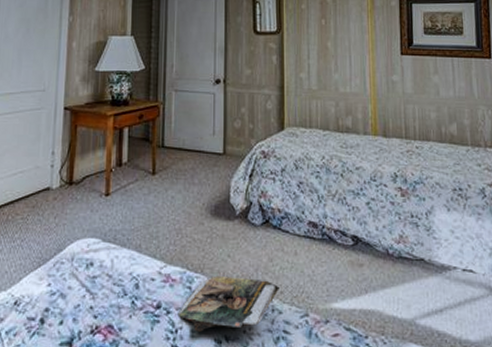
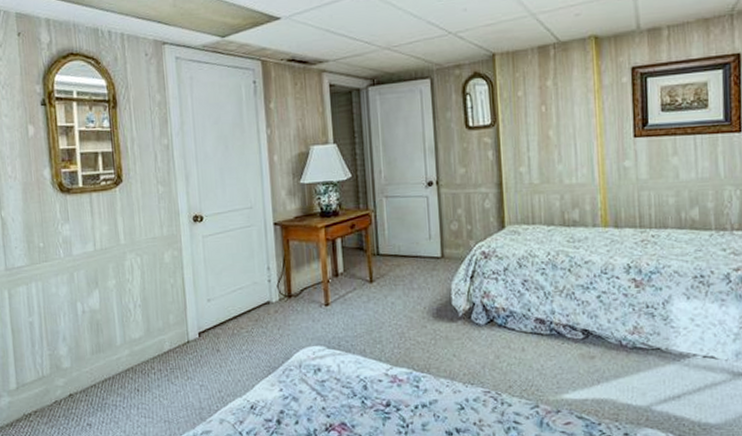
magazine: present [179,275,279,332] -> none [409,374,508,426]

